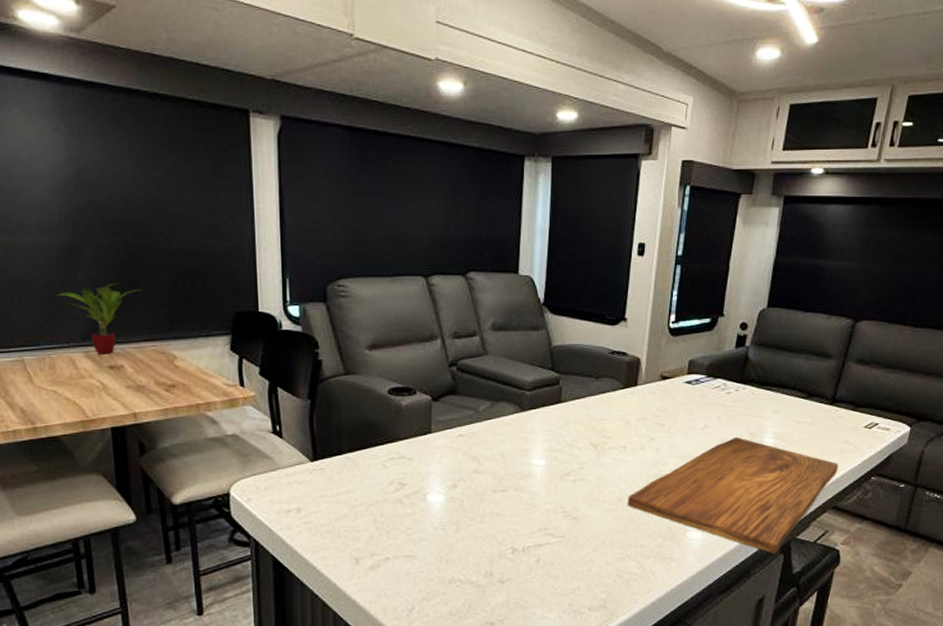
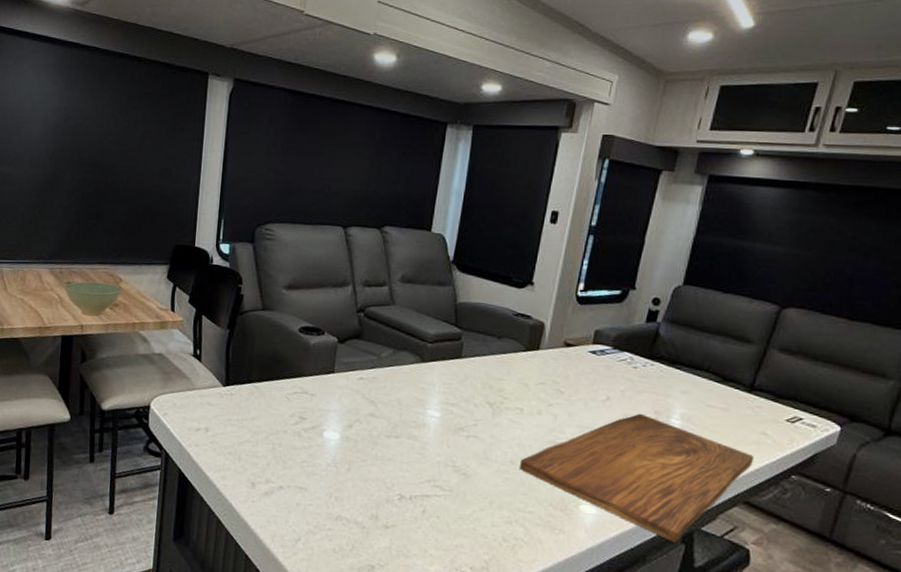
potted plant: present [56,282,143,354] -> none [35,211,103,272]
bowl: none [107,361,178,402] -> present [65,281,122,316]

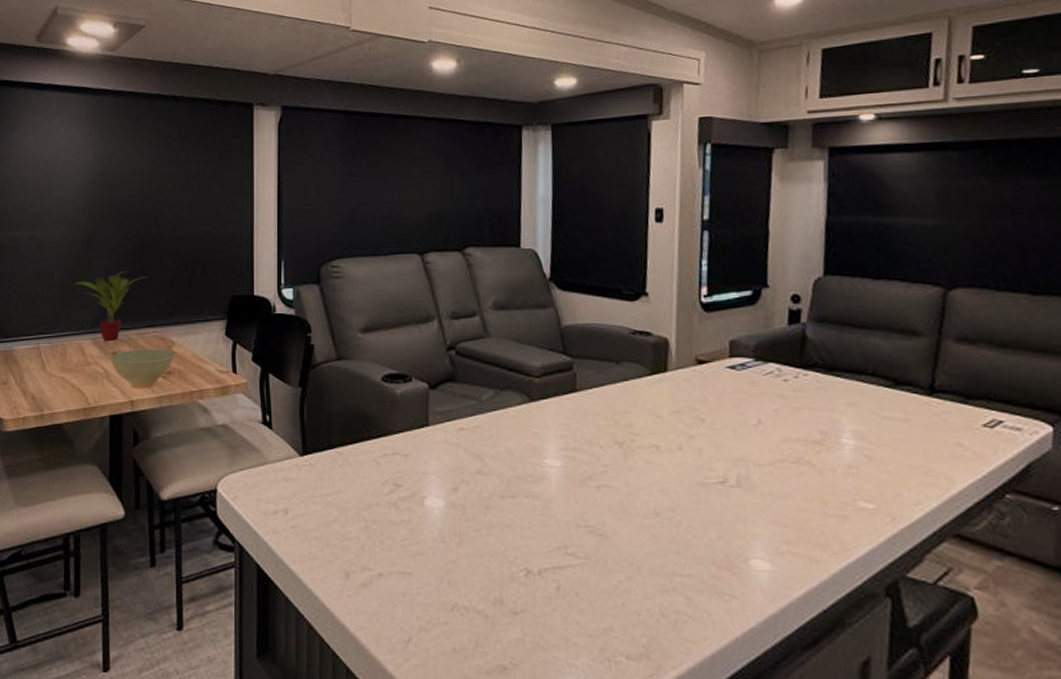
potted plant: none [35,211,103,272] -> present [73,270,149,341]
cutting board: present [519,413,755,543] -> none [666,436,954,598]

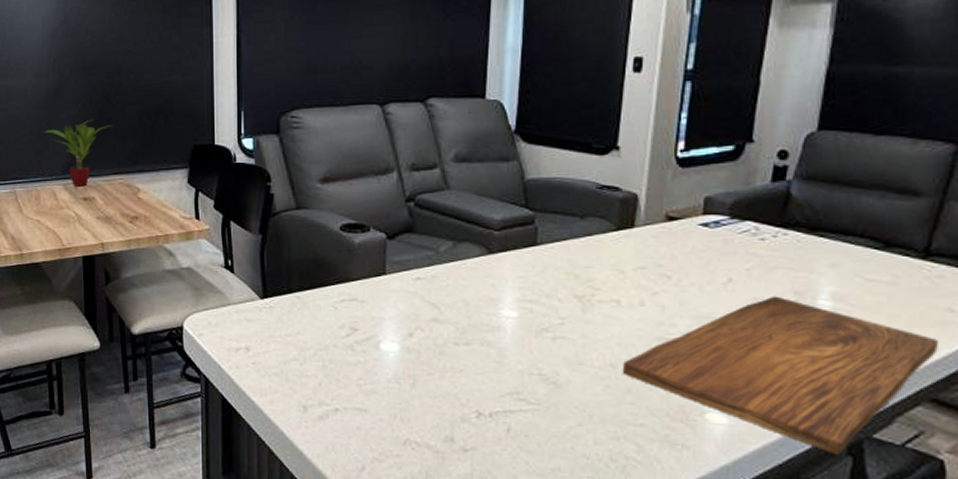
bowl: present [111,348,175,389] -> none [81,194,141,233]
cutting board: none [666,436,954,598] -> present [622,296,940,456]

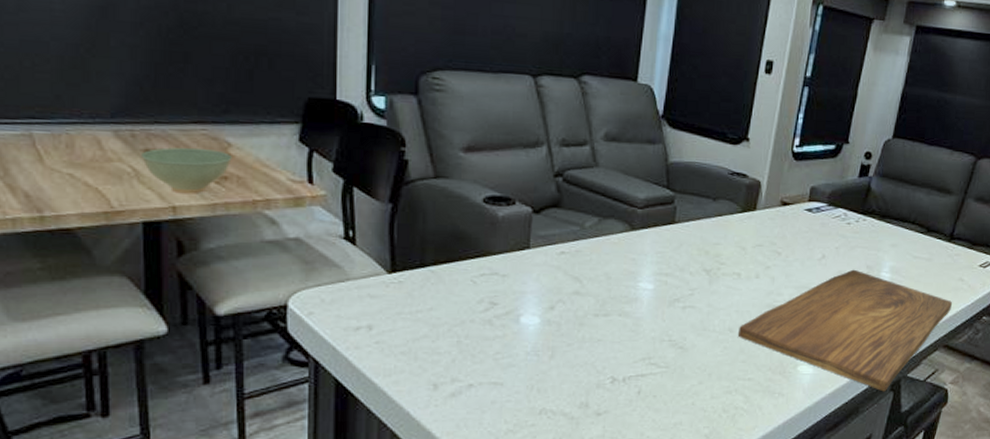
potted plant: present [43,118,114,187] -> none [80,51,194,135]
bowl: none [81,194,141,233] -> present [142,147,232,194]

